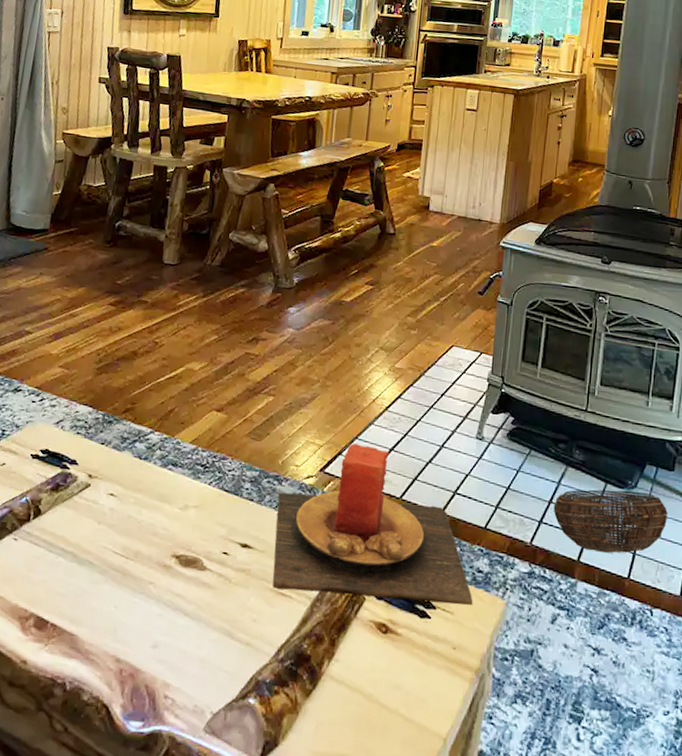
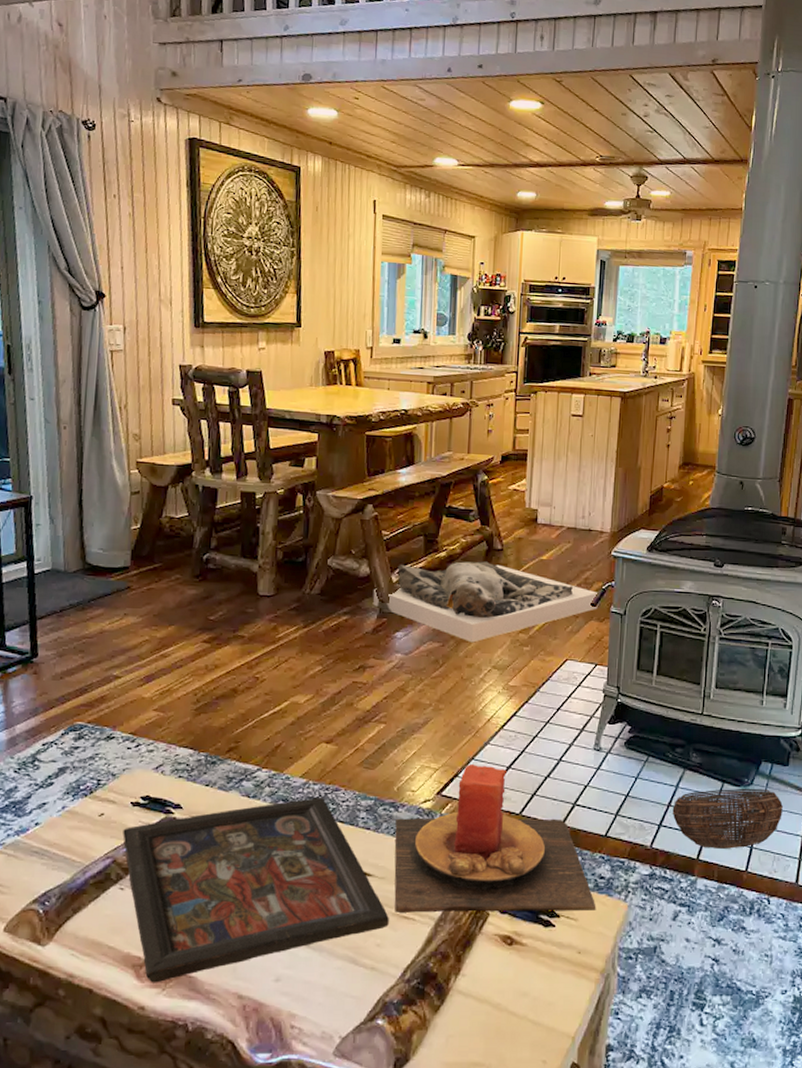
decorative tray: none [20,464,267,638] -> present [123,797,389,983]
dog bed: none [269,242,486,323] -> present [373,561,598,643]

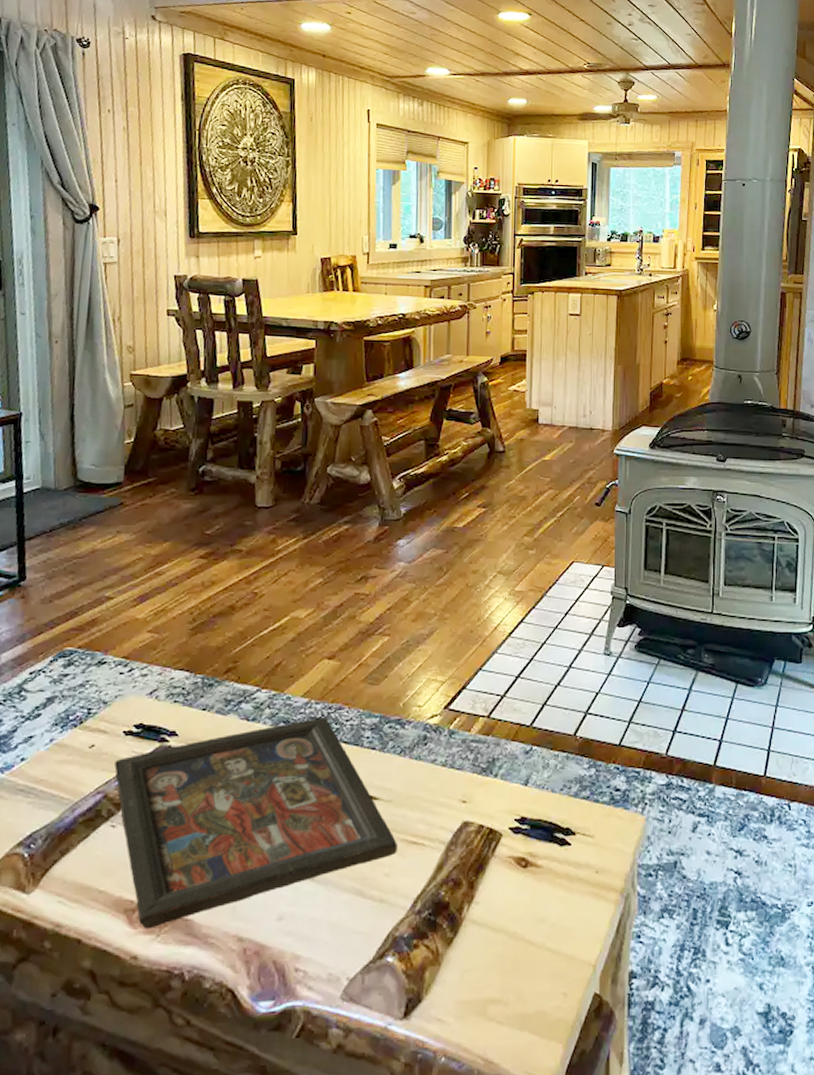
dog bed: present [373,561,598,643] -> none [374,464,602,548]
candle: present [394,763,596,913] -> none [401,674,613,838]
basket: present [672,788,784,850] -> none [686,688,799,754]

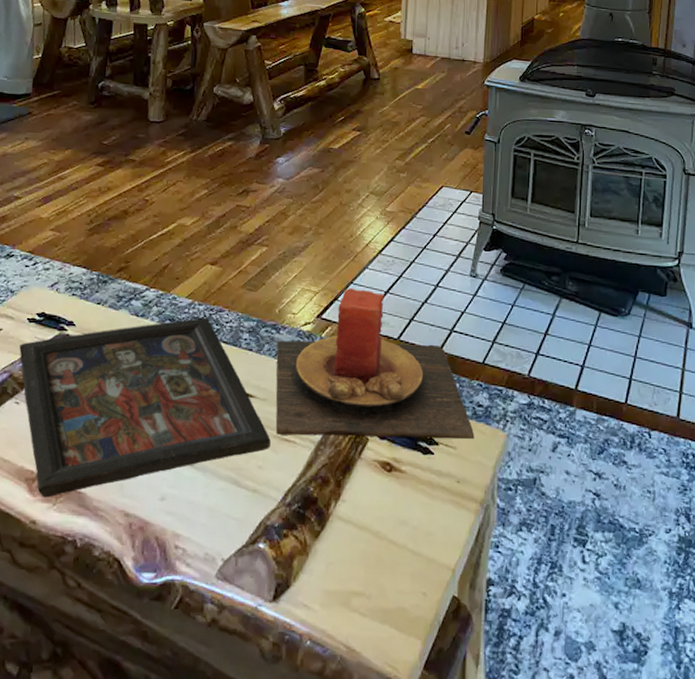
candle: none [401,674,613,838] -> present [276,287,475,440]

